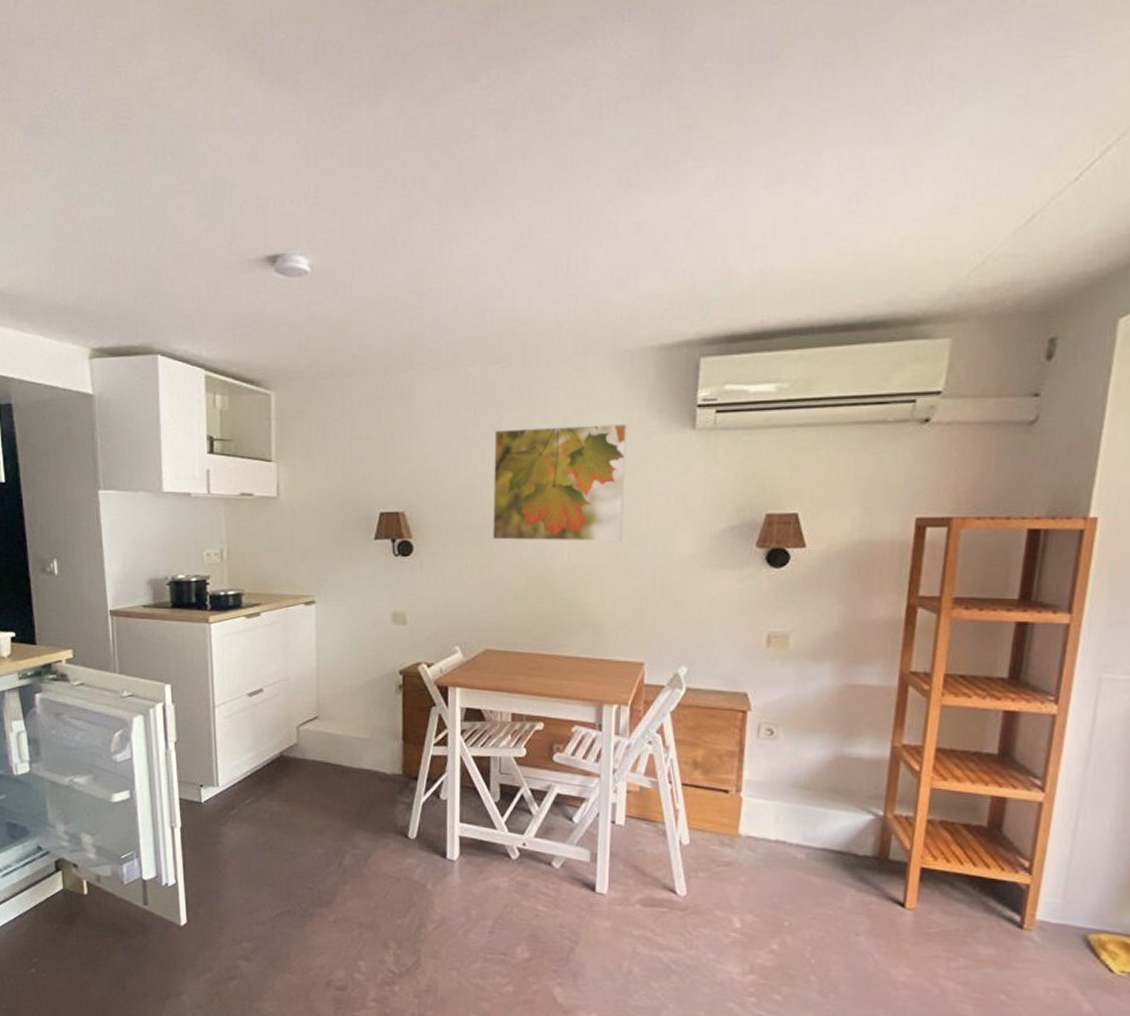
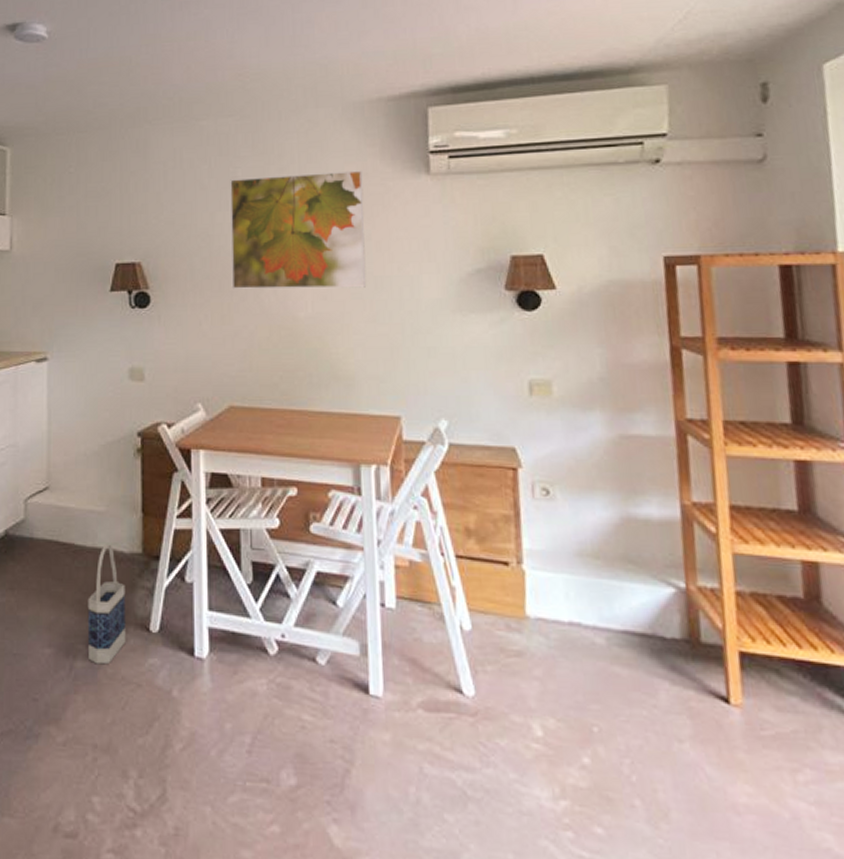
bag: none [354,766,387,863] -> present [87,544,126,665]

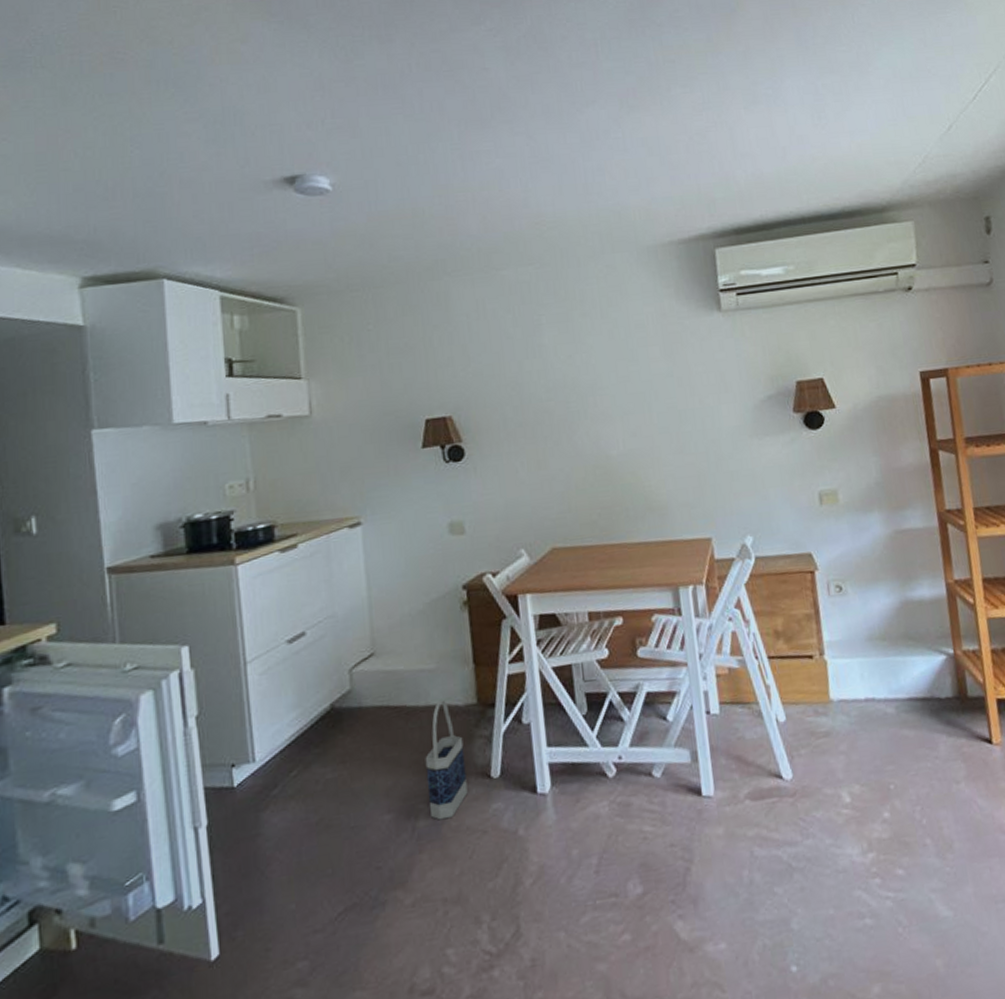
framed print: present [230,170,367,289] -> none [535,311,672,434]

